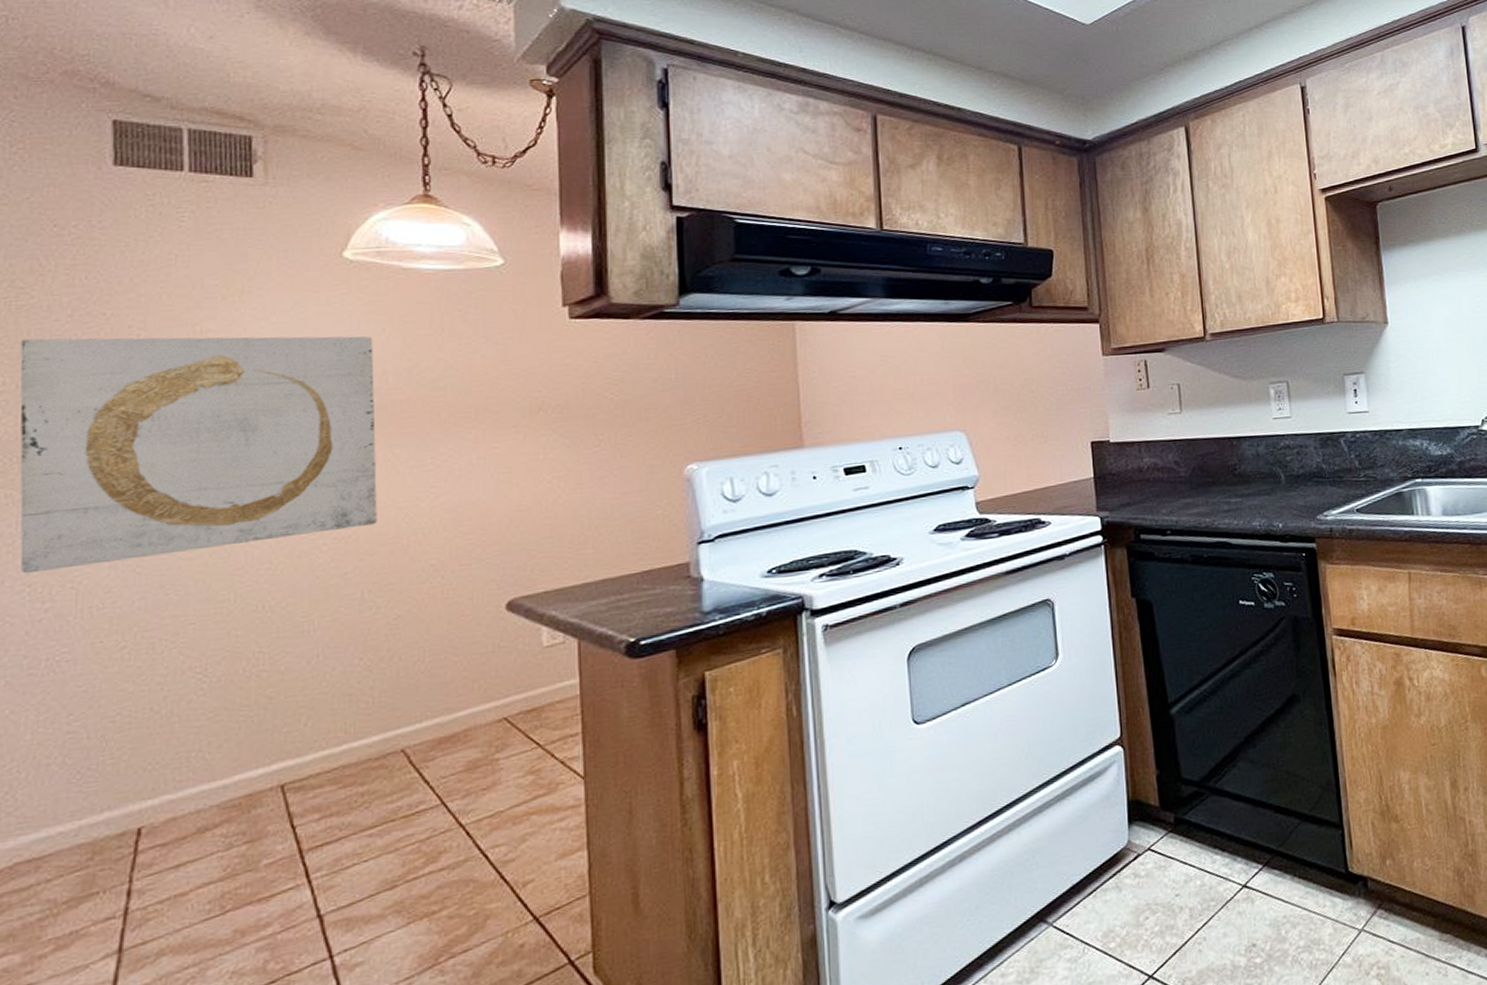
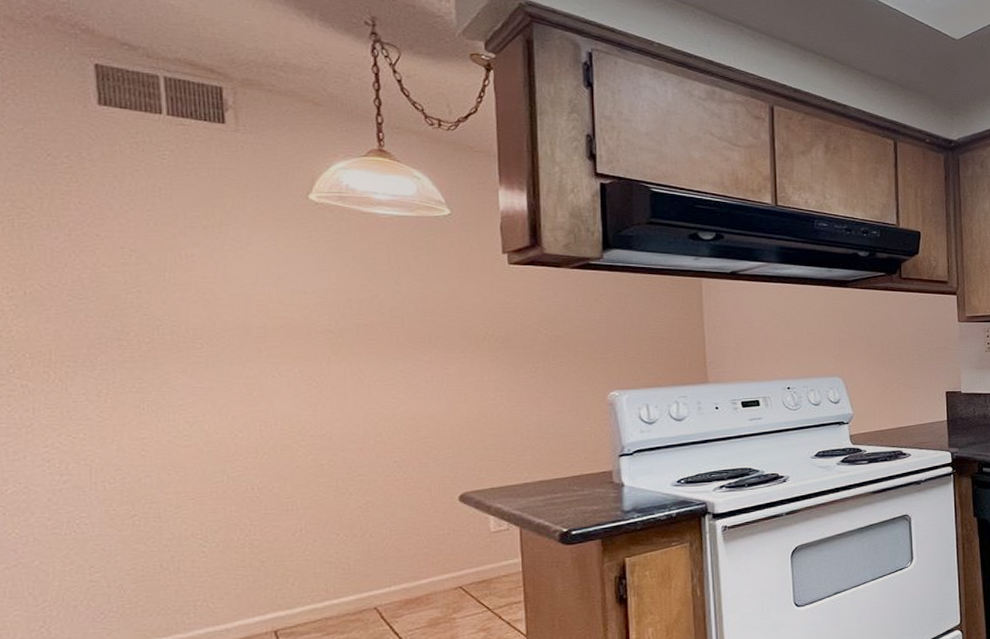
wall art: present [20,336,377,574] -> none [25,253,347,451]

